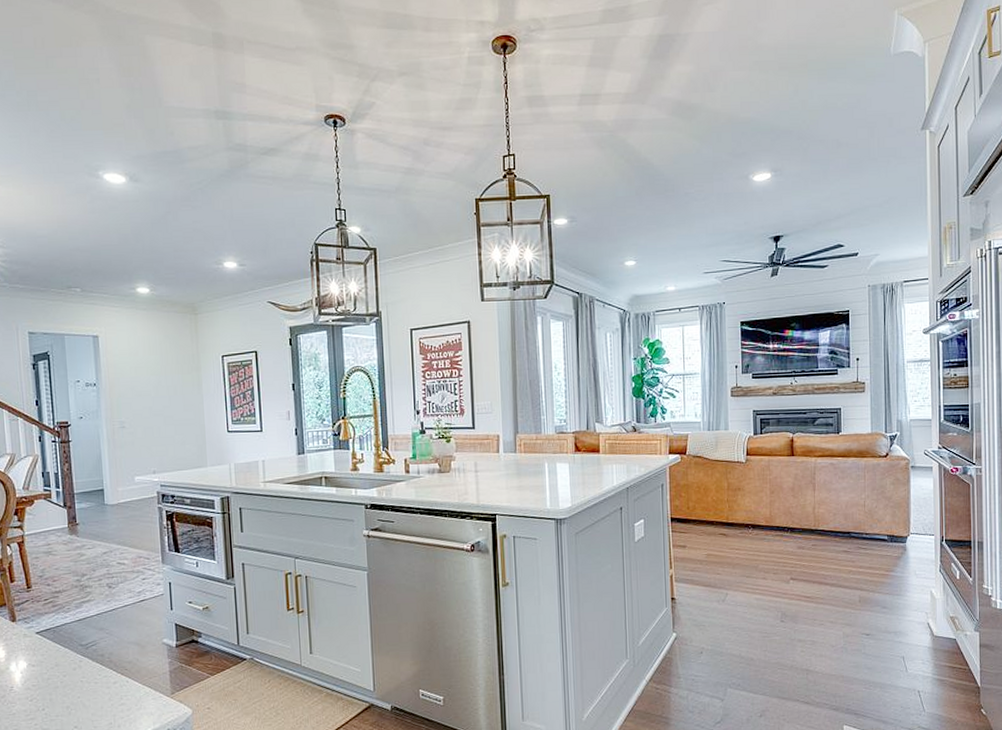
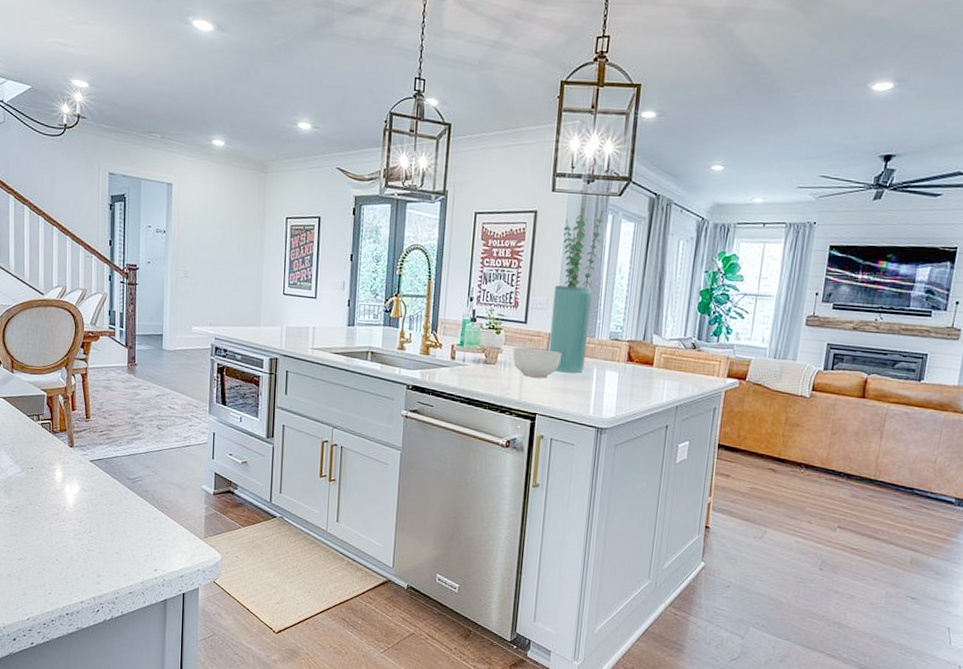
bowl: none [465,450,513,480] -> present [512,347,563,378]
vase: none [496,313,536,471] -> present [549,208,603,374]

